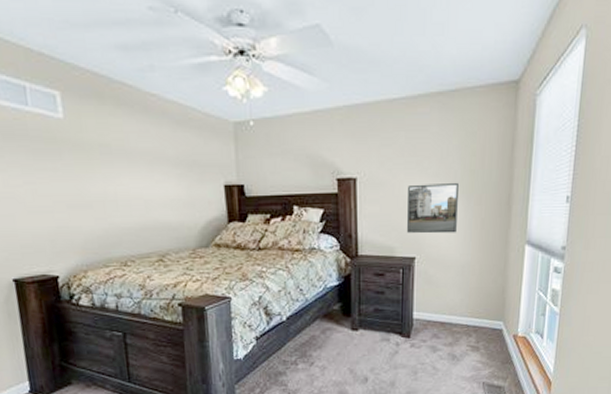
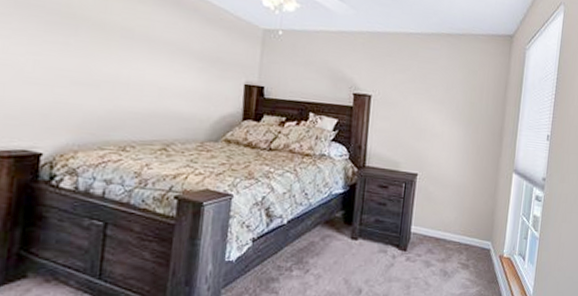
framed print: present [407,182,458,234] -> none [412,108,460,156]

